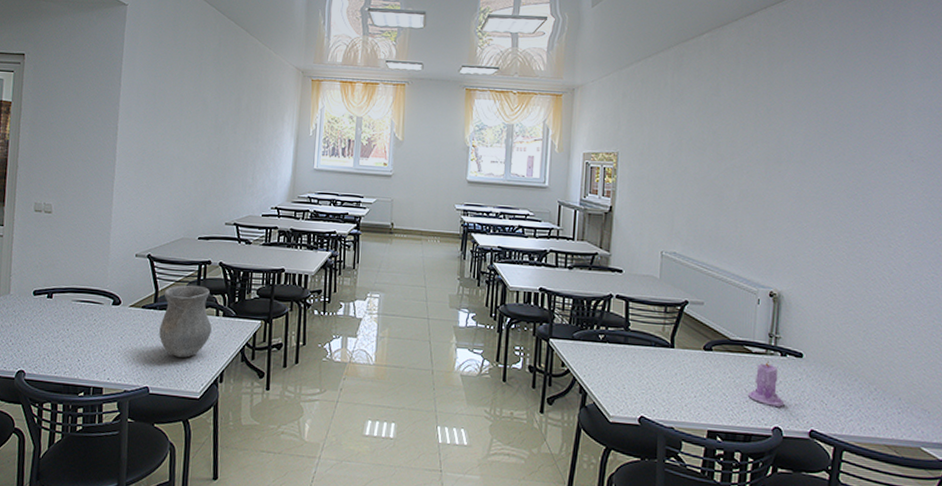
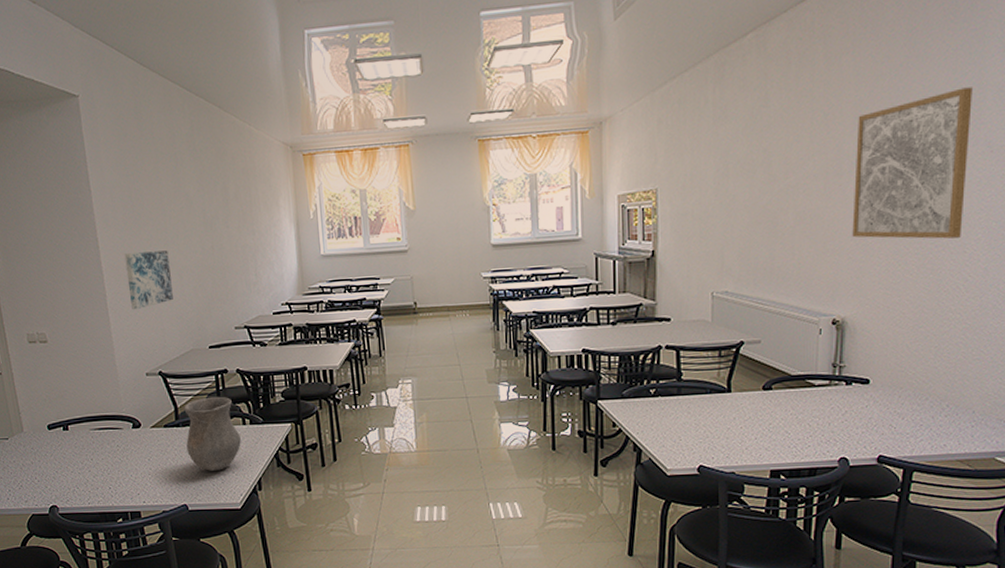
wall art: none [135,143,178,194] -> present [124,250,173,309]
candle: present [747,360,785,407] -> none [811,391,851,437]
wall art: none [789,103,895,233] -> present [852,87,973,239]

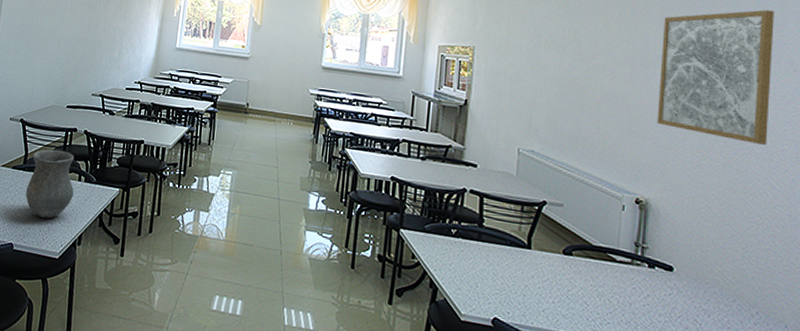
wall art: present [124,250,173,309] -> none [13,16,54,63]

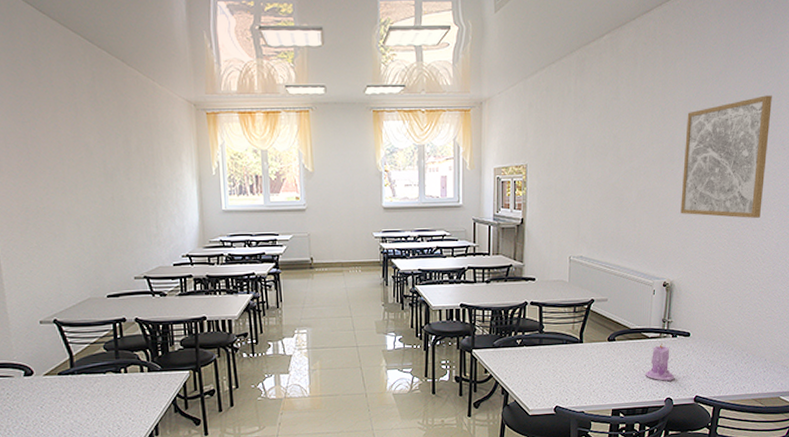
vase: present [25,149,74,219] -> none [79,344,139,418]
candle: none [611,271,653,322] -> present [645,343,675,381]

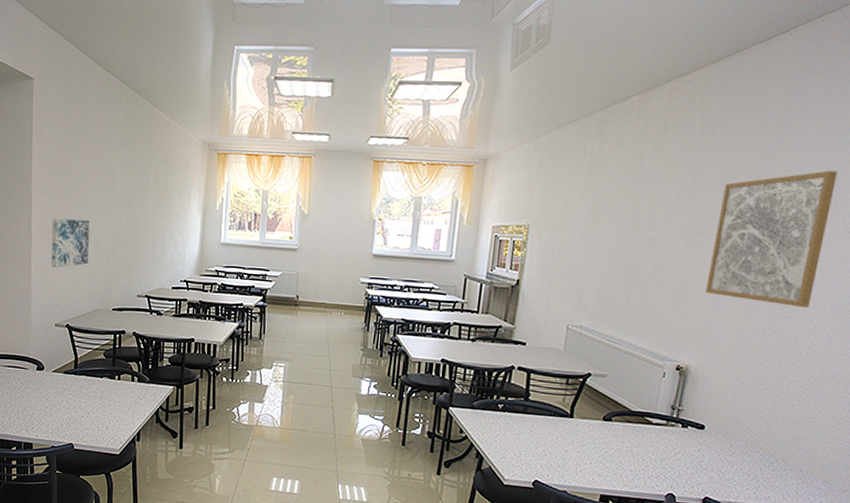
wall art: none [18,199,70,257] -> present [51,218,90,268]
candle: present [645,343,675,381] -> none [643,431,681,475]

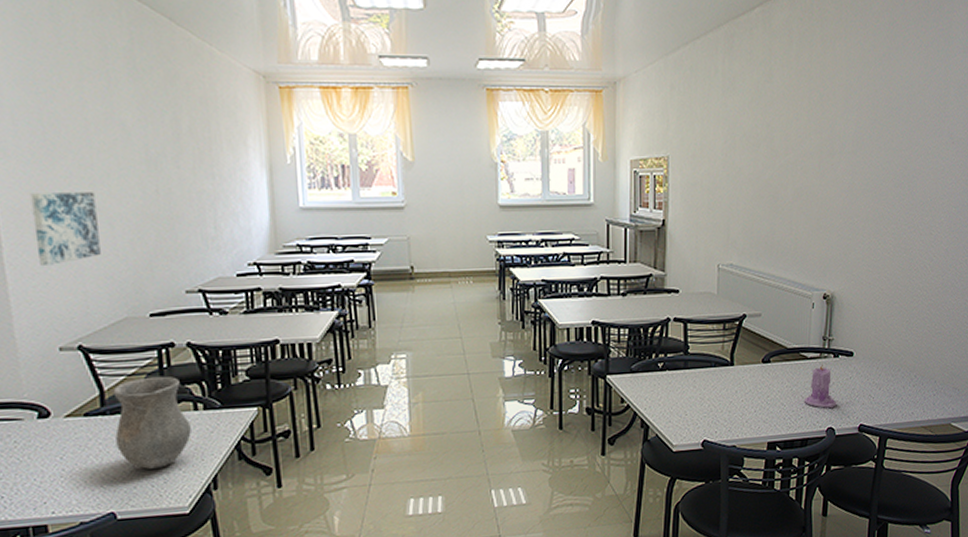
vase: none [80,352,128,418] -> present [112,376,191,469]
candle: none [643,431,681,475] -> present [803,364,837,408]
wall art: present [705,170,838,308] -> none [841,82,940,221]

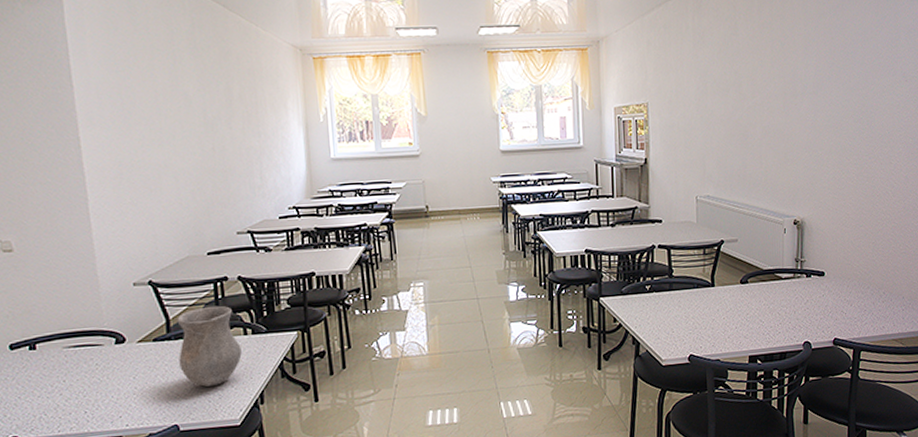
wall art: present [30,192,101,265] -> none [111,151,167,214]
candle: present [803,364,837,408] -> none [780,283,812,324]

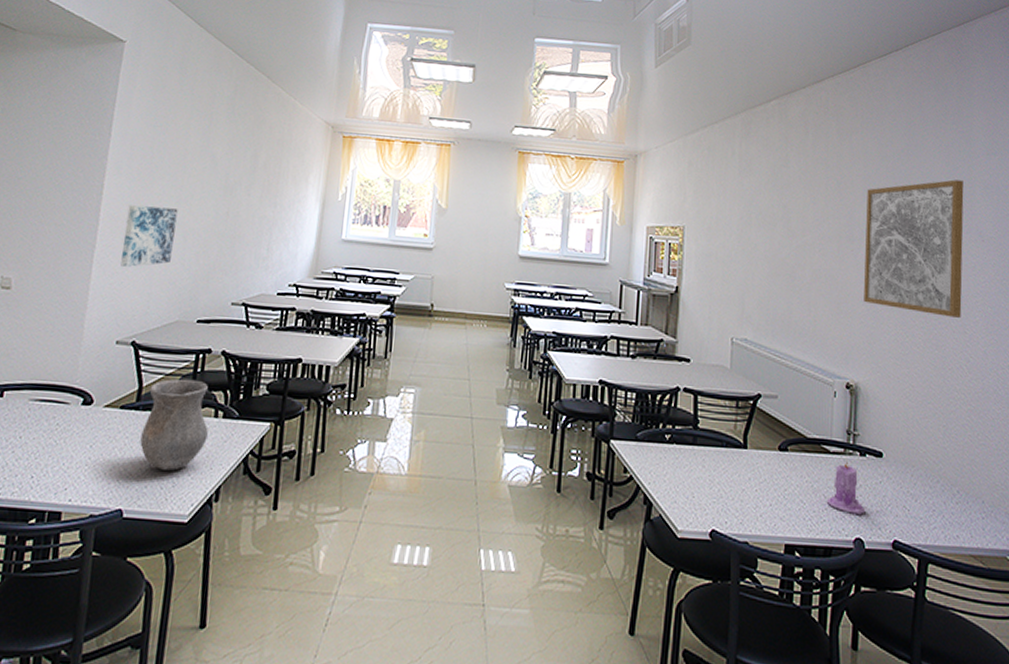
wall art: none [111,151,167,214] -> present [120,205,178,267]
candle: none [780,283,812,324] -> present [826,461,866,514]
wall art: none [806,28,891,152] -> present [863,179,964,318]

